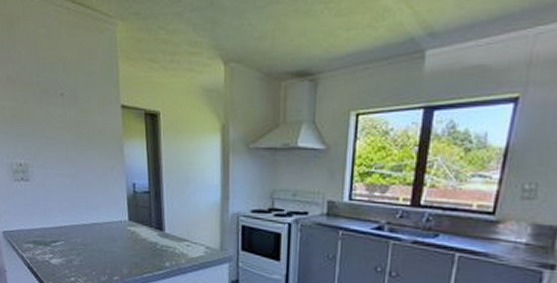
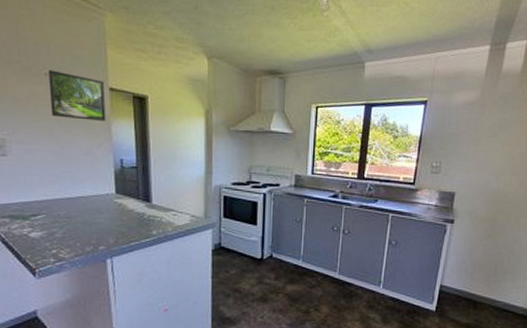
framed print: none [63,89,119,142] -> present [47,70,106,121]

